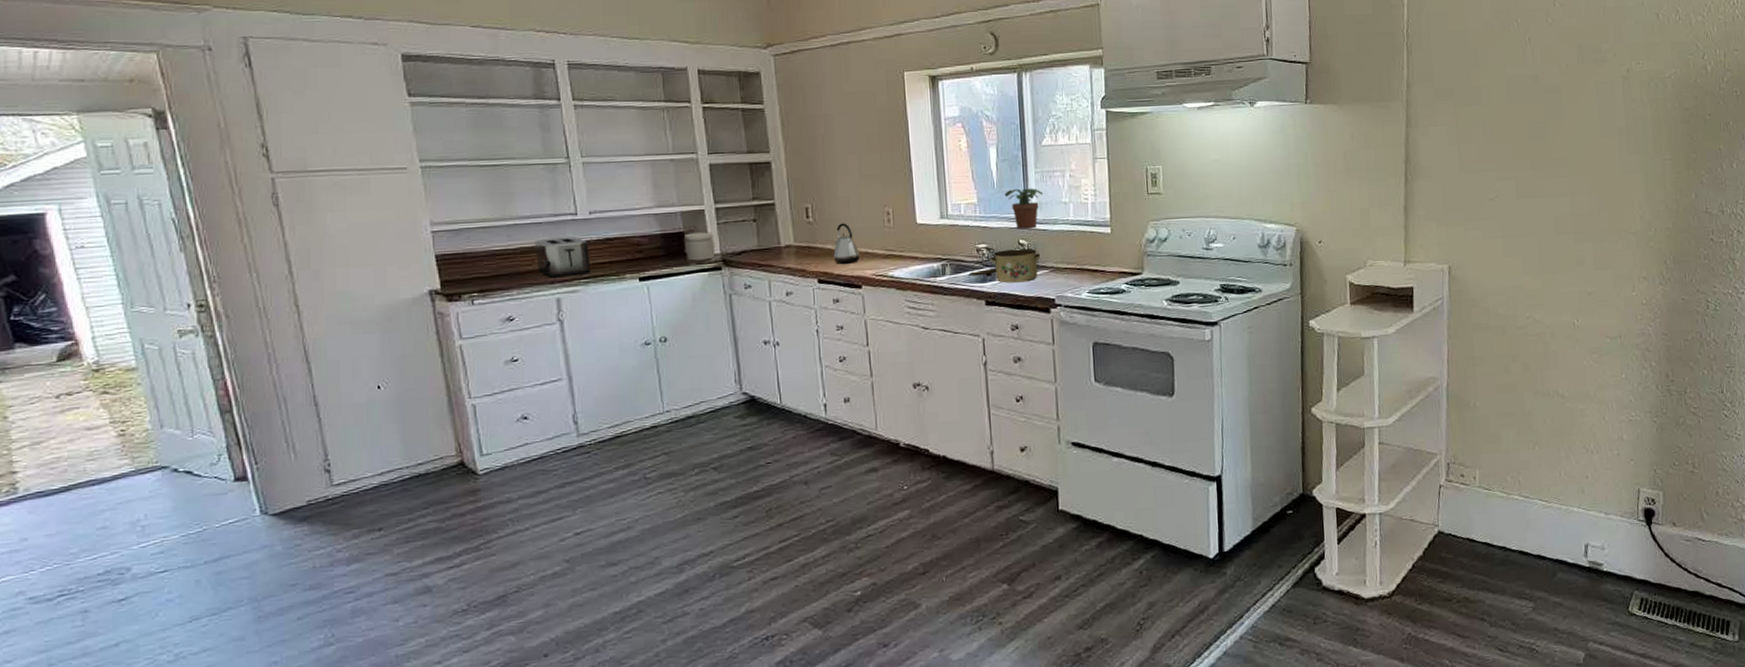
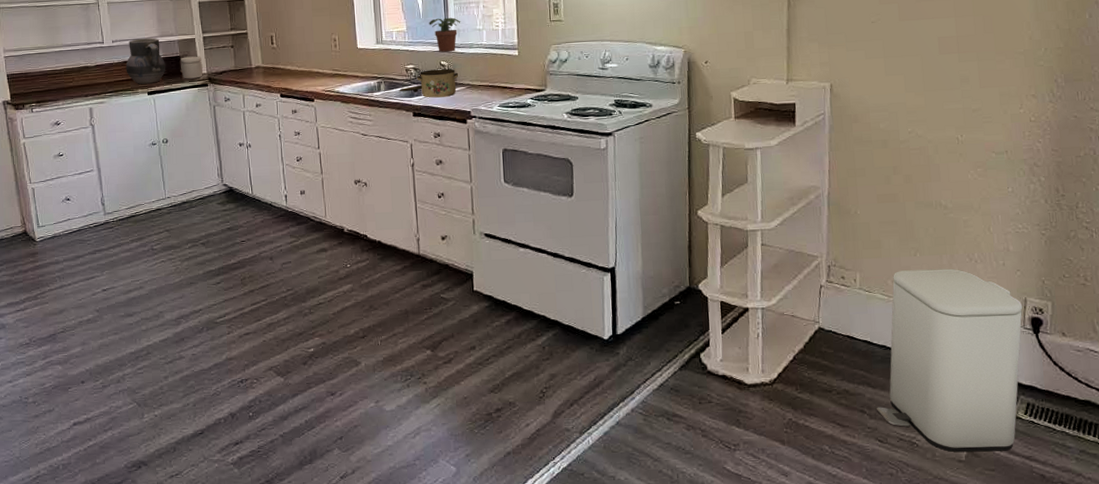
toaster: present [534,237,590,278] -> none [74,60,113,92]
ceramic jug: none [608,208,665,268] -> present [125,38,166,84]
kettle: present [833,223,861,264] -> none [292,48,313,82]
pedal bin: none [1496,461,1637,656] -> present [876,268,1023,453]

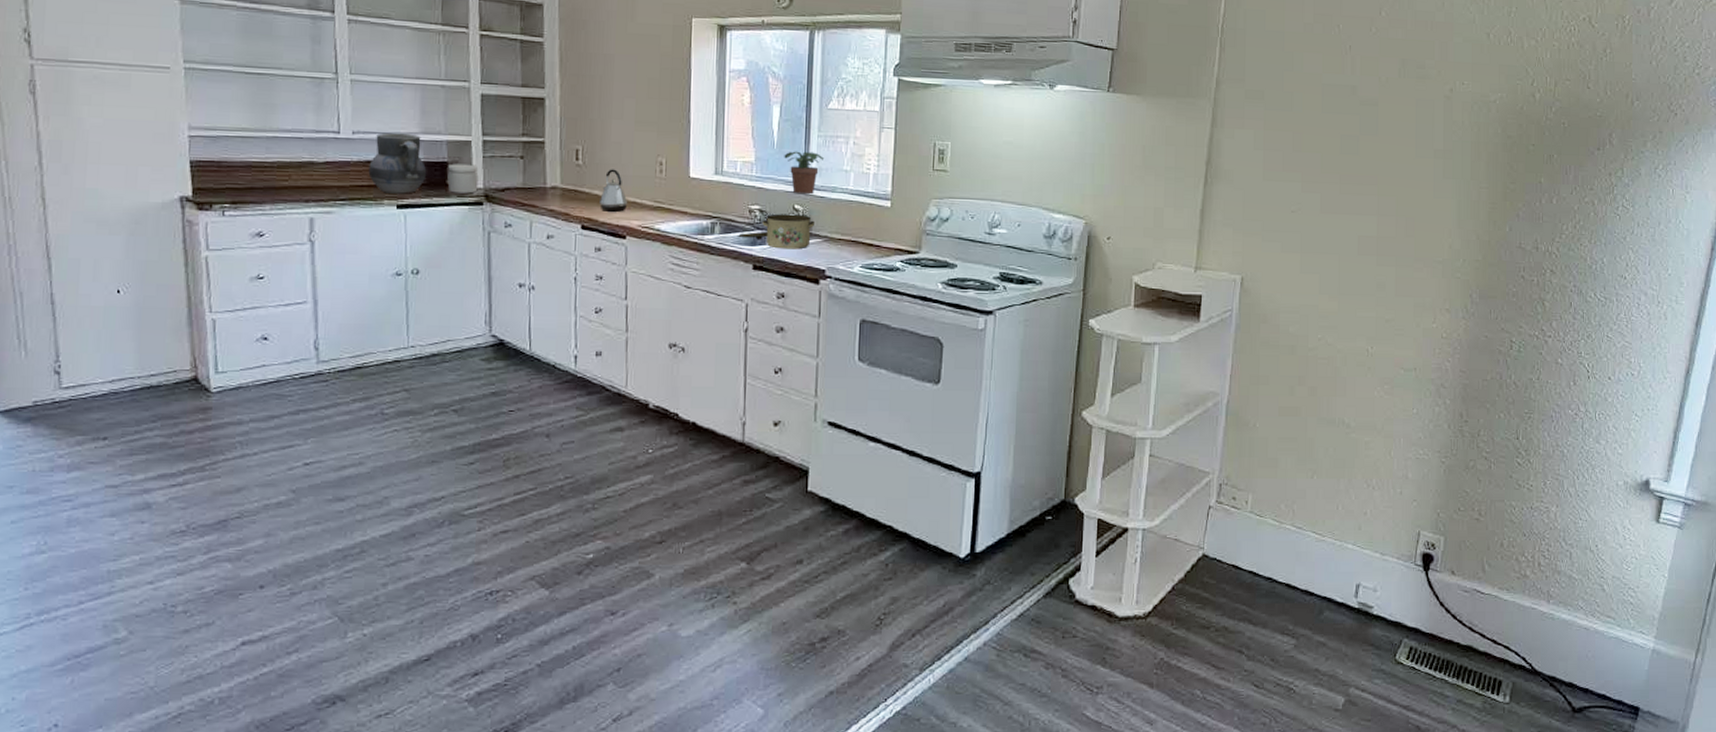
kettle: none [292,48,313,82] -> present [599,169,628,212]
pedal bin: present [876,268,1023,453] -> none [1255,494,1416,700]

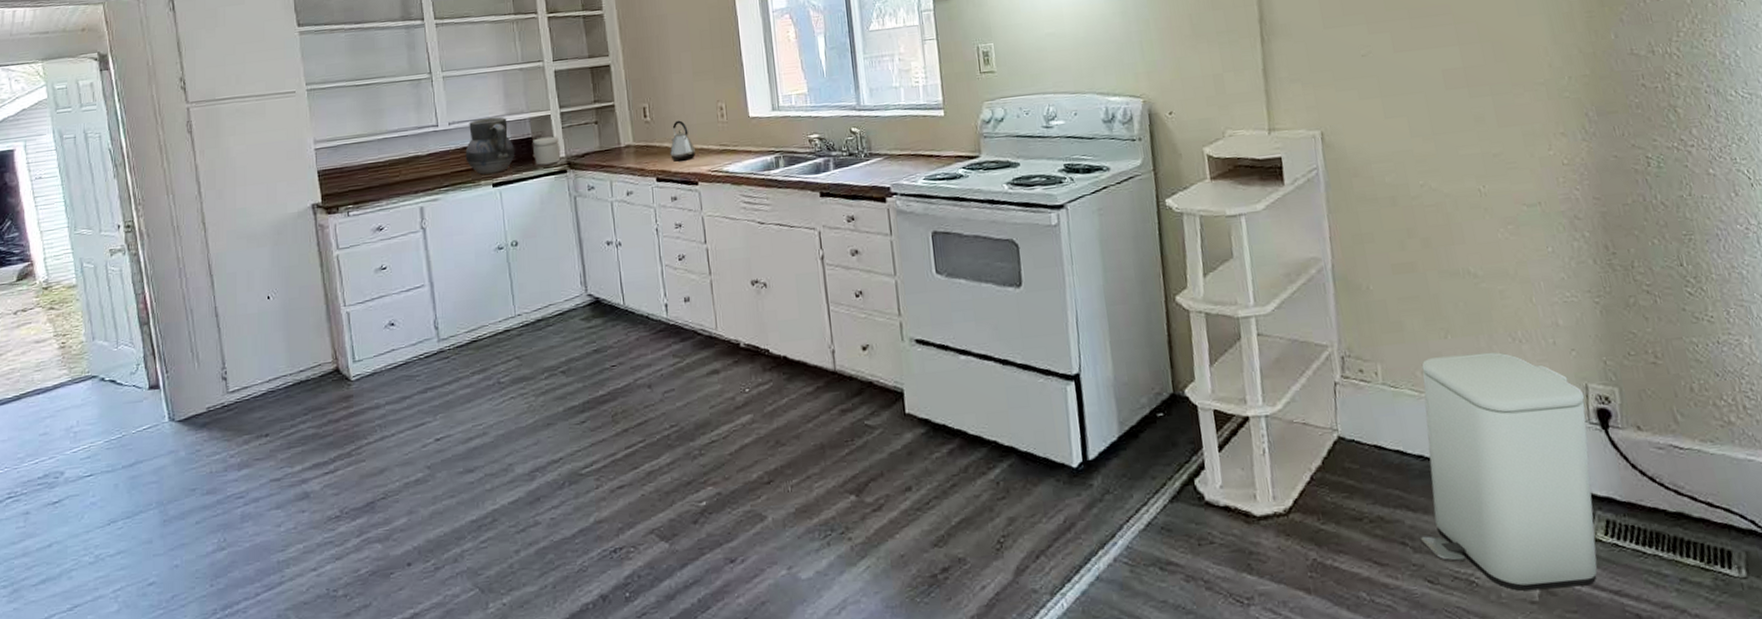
cooking pot: present [737,214,816,249] -> none [801,136,874,173]
potted plant: present [784,151,825,195] -> none [834,74,873,118]
pedal bin: none [1255,494,1416,700] -> present [1419,352,1598,591]

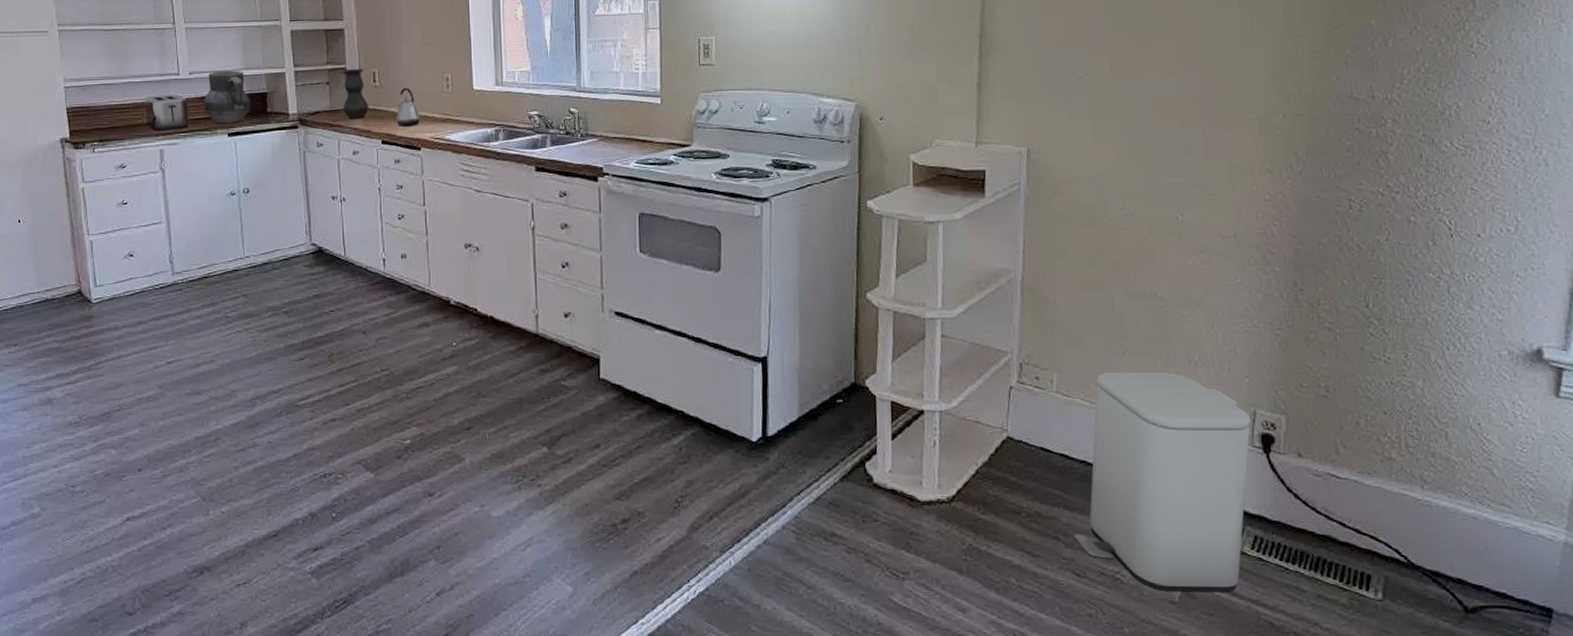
toaster: none [401,147,450,188] -> present [144,94,188,131]
jar: present [533,136,561,166] -> none [267,93,293,120]
vase: none [610,104,641,159] -> present [341,68,369,119]

